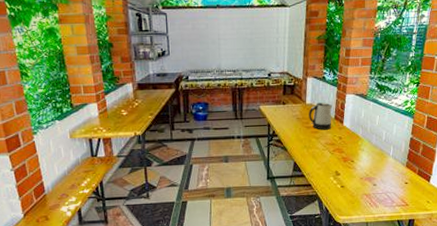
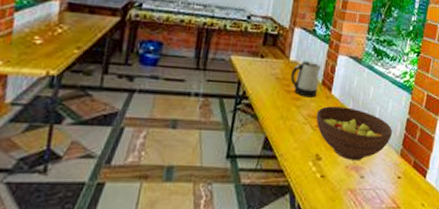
fruit bowl: none [332,134,399,173] -> present [316,106,393,160]

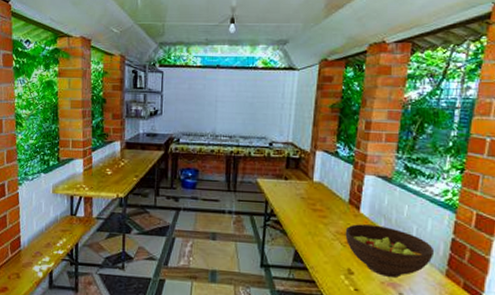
kettle: present [291,61,321,98] -> none [316,181,347,216]

